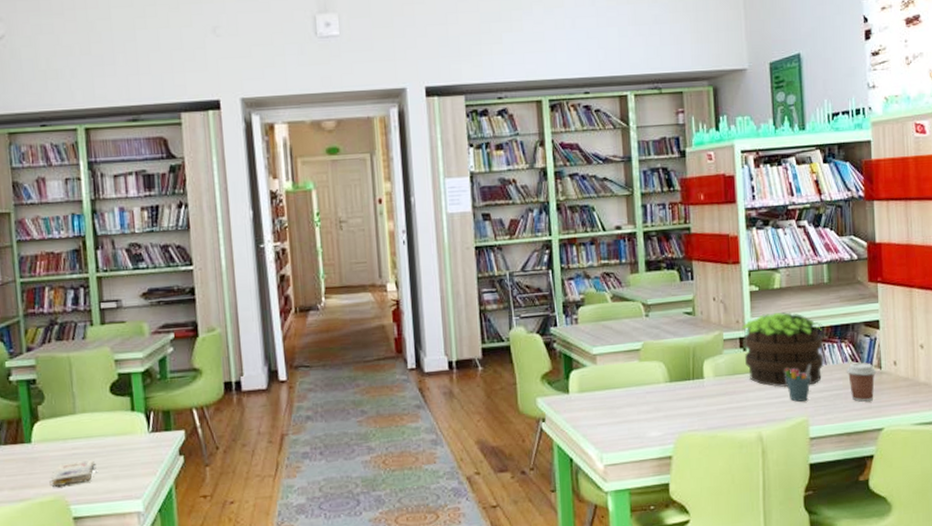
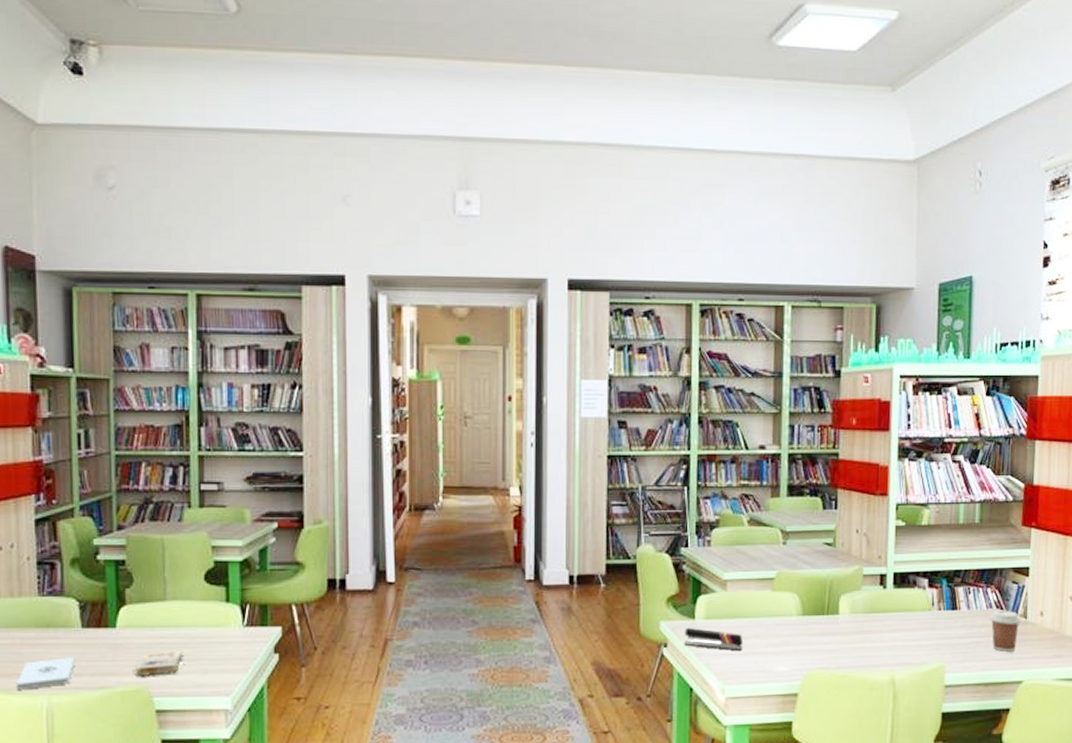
stapler: none [560,401,617,421] -> present [684,627,744,652]
potted plant: present [742,312,825,388] -> none [883,550,969,631]
pen holder: present [785,364,811,402] -> none [925,608,953,646]

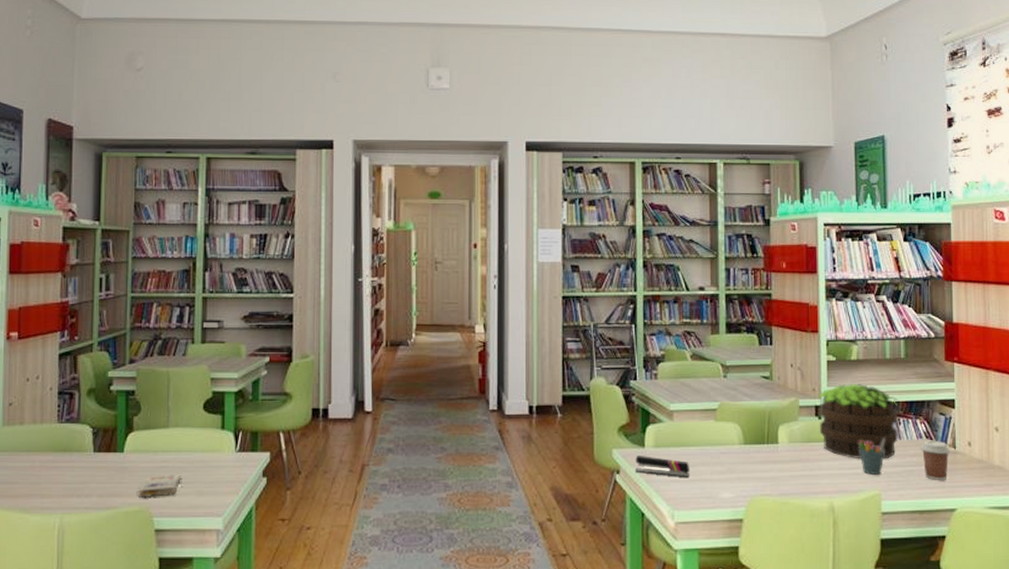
notepad: present [15,657,75,690] -> none [32,479,86,510]
potted plant: none [883,550,969,631] -> present [818,383,899,460]
pen holder: none [925,608,953,646] -> present [859,438,885,475]

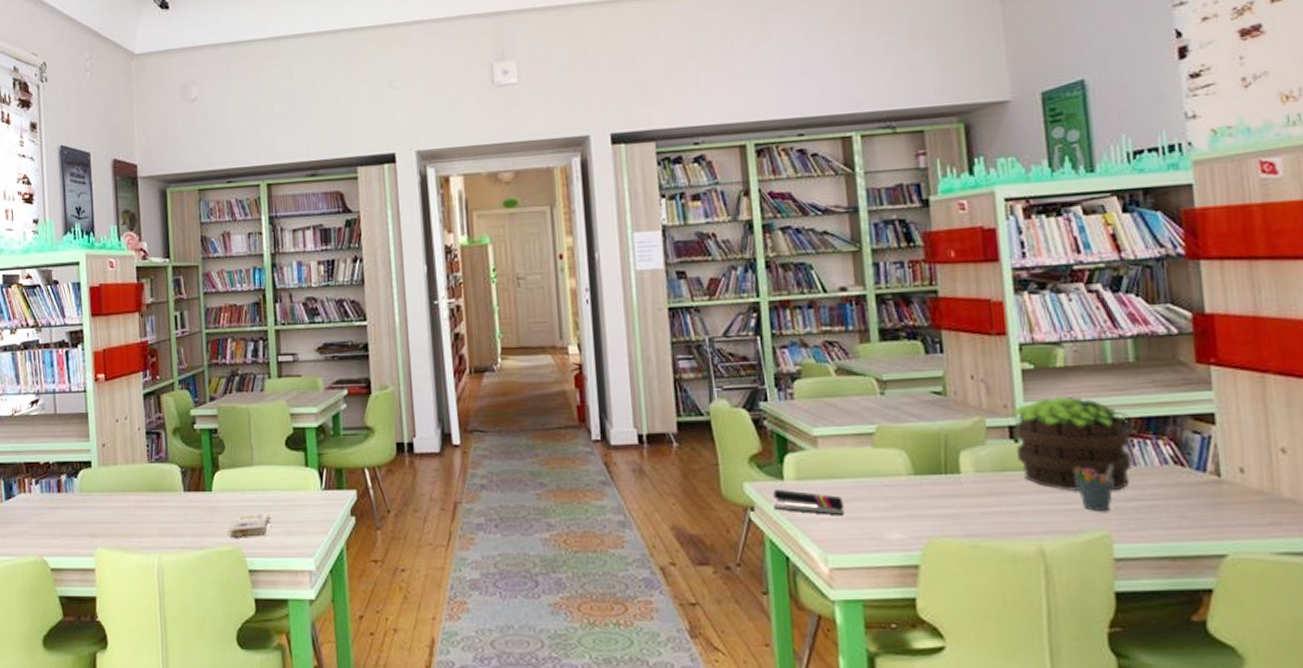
coffee cup: present [920,440,951,480] -> none [1165,466,1214,518]

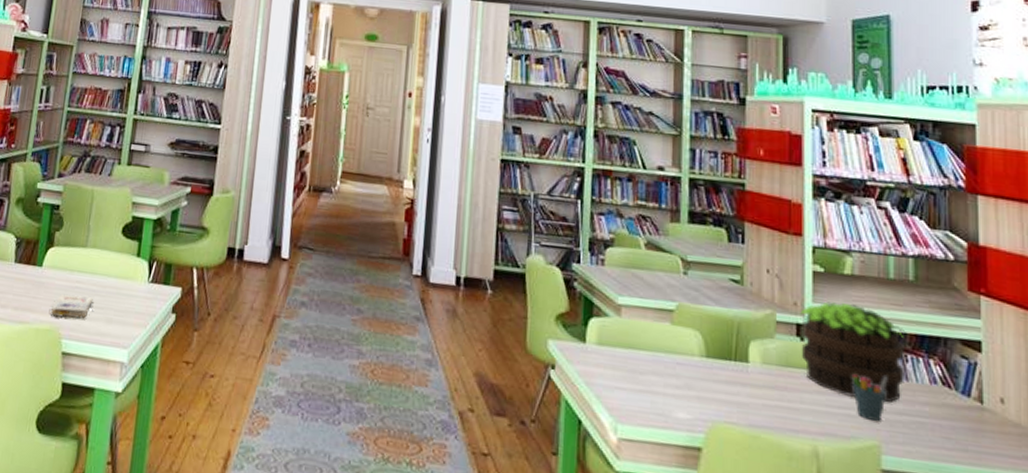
stapler: present [773,488,845,516] -> none [573,350,639,387]

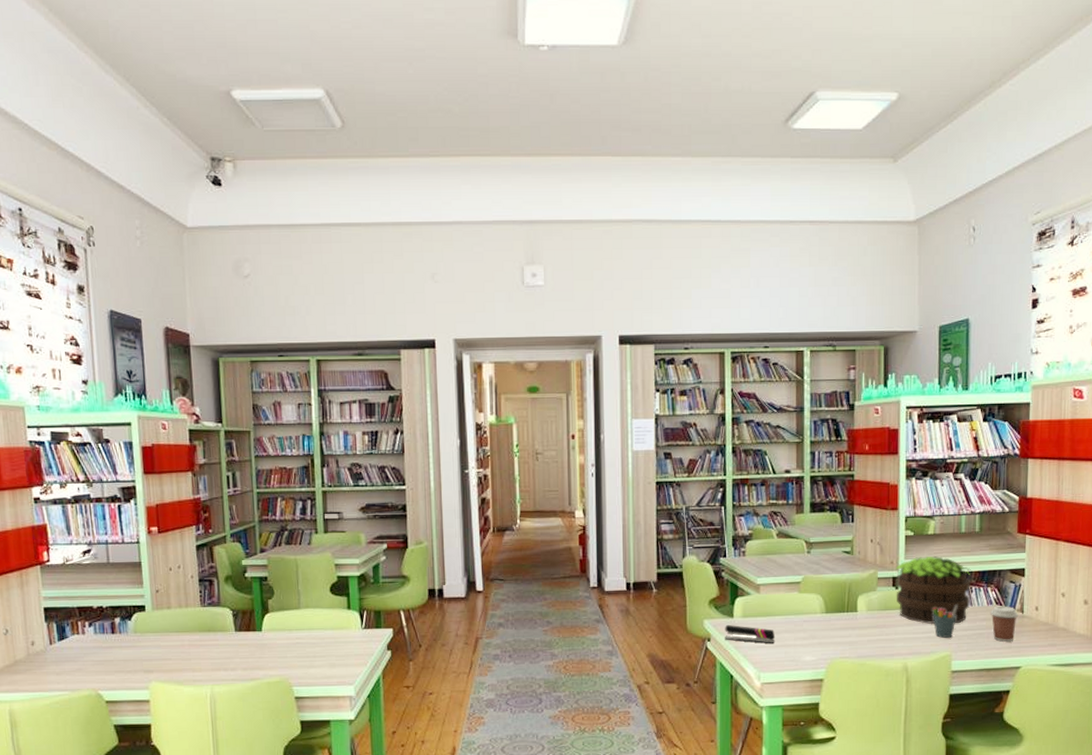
paperback book: present [50,294,94,319] -> none [277,648,317,670]
stapler: none [573,350,639,387] -> present [725,624,776,644]
coffee cup: none [934,387,976,442] -> present [990,606,1019,642]

